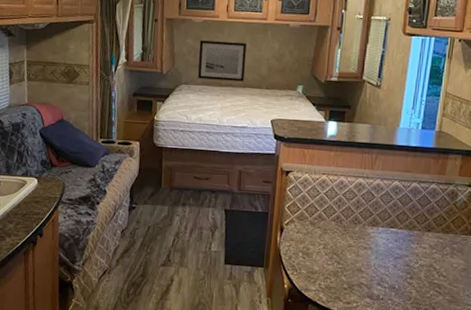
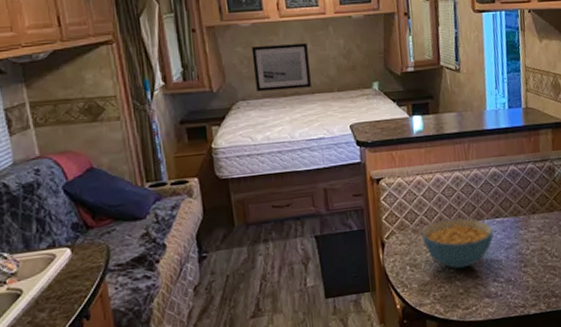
cereal bowl: none [317,219,387,267] -> present [421,218,494,270]

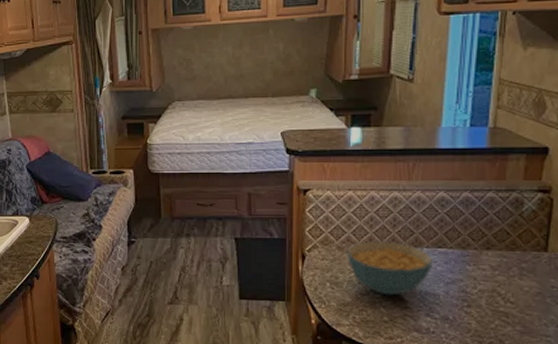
wall art: present [251,43,311,92] -> none [191,47,245,93]

